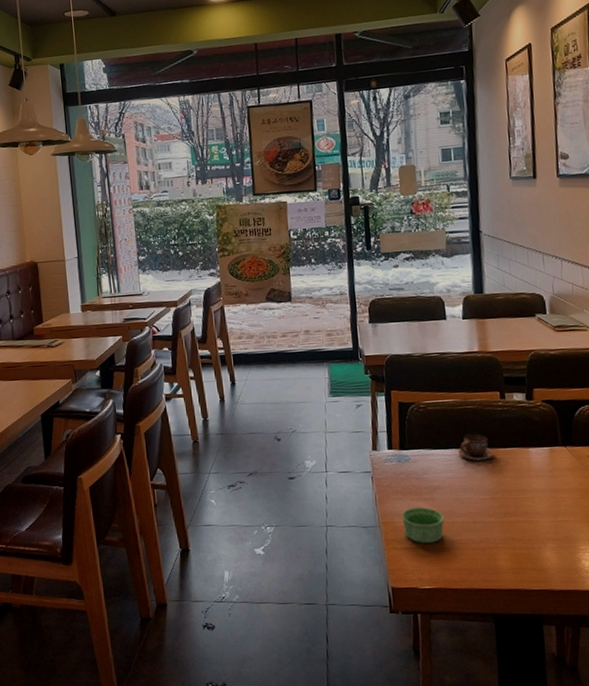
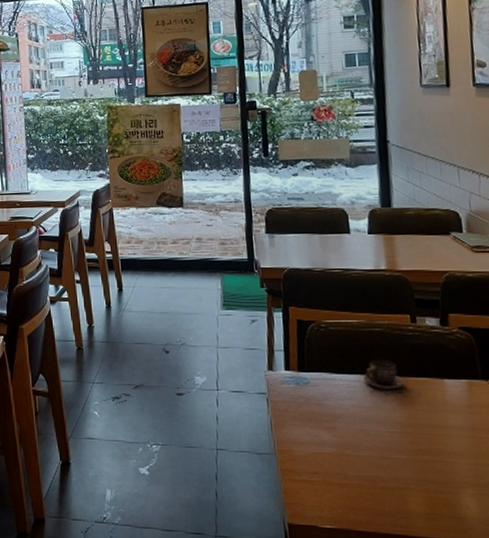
ramekin: present [401,507,445,543] -> none [299,436,348,477]

